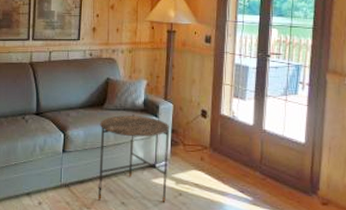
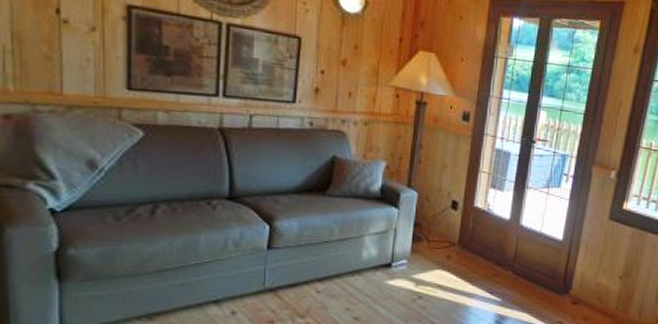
side table: present [98,114,170,202] -> none [316,203,412,307]

